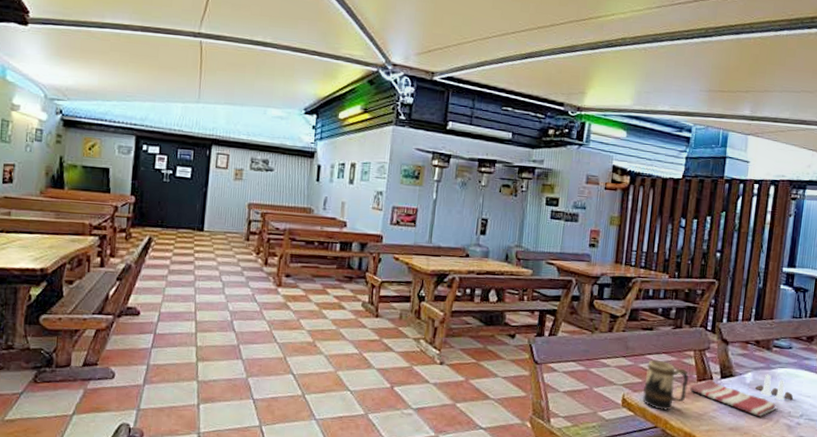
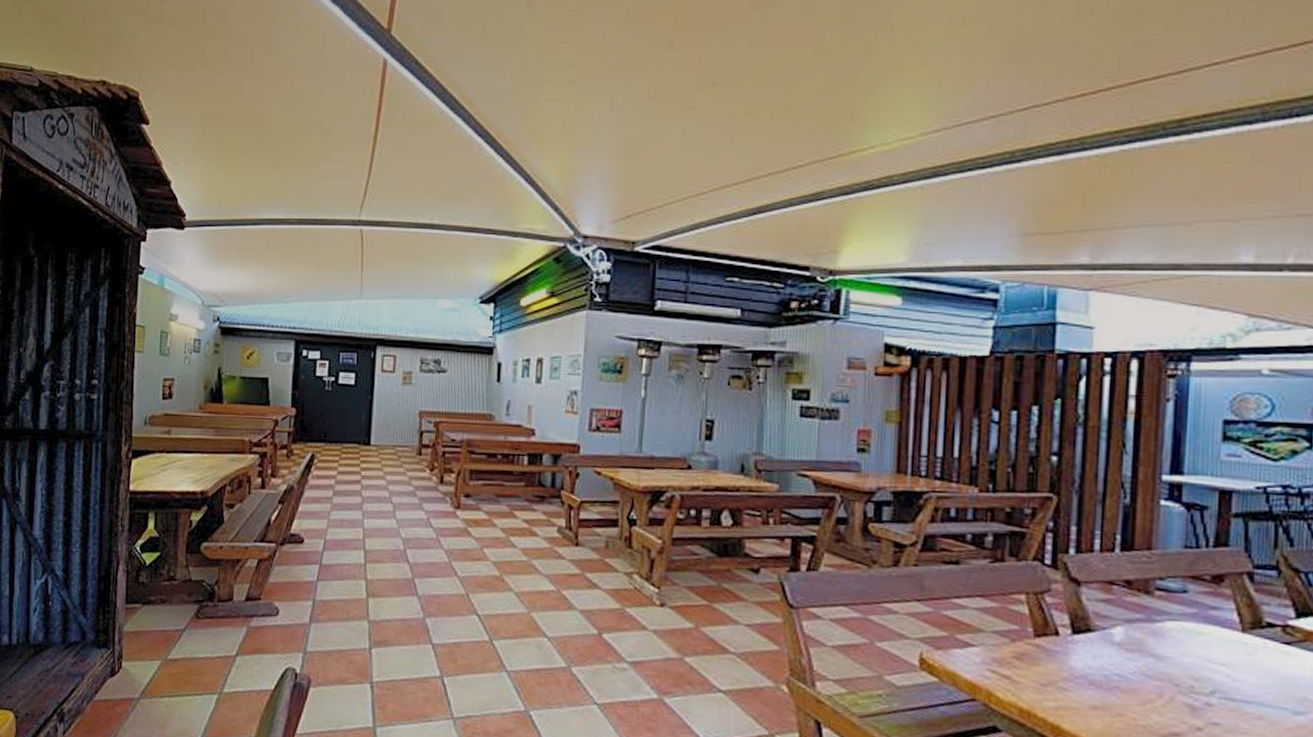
beer mug: present [642,359,689,411] -> none [949,605,1021,677]
dish towel: present [689,380,776,416] -> none [1022,635,1167,691]
salt and pepper shaker set: present [754,374,794,401] -> none [1129,629,1197,670]

